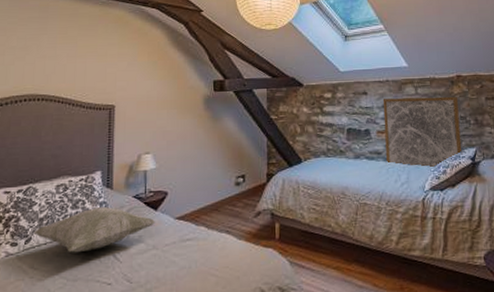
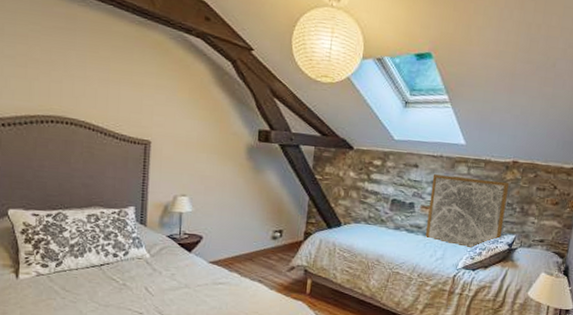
decorative pillow: present [33,207,155,253] -> none [64,241,188,282]

